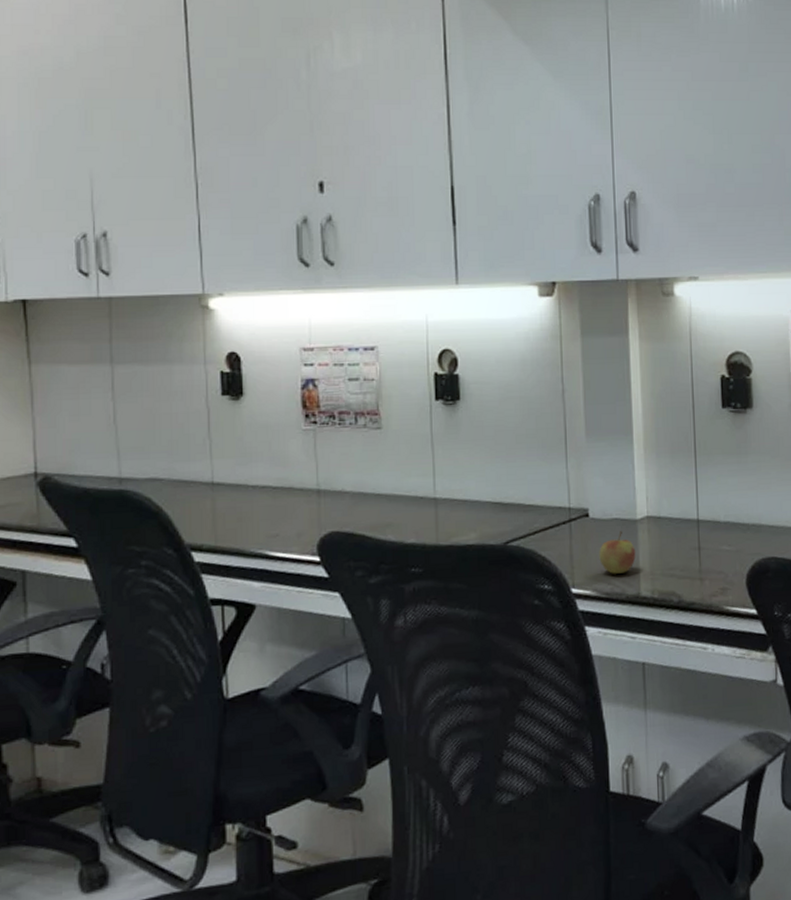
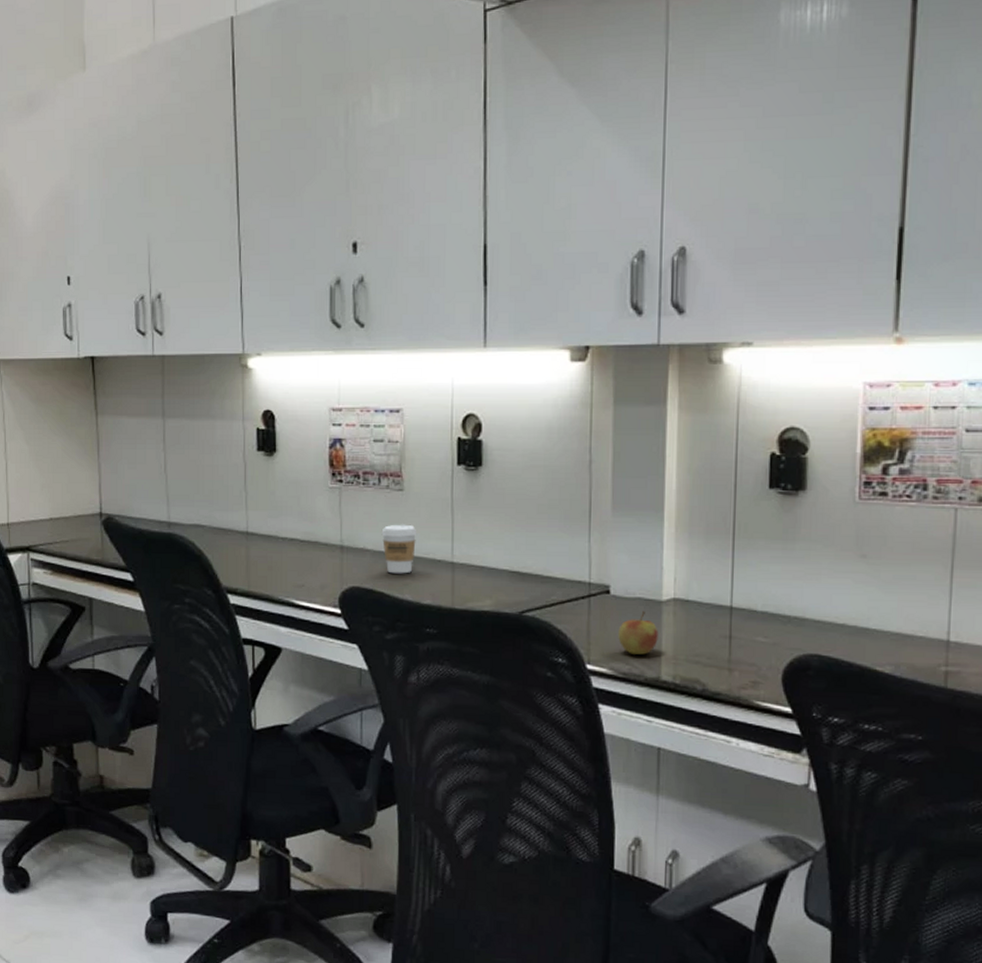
coffee cup: none [360,463,398,515] -> present [381,524,417,574]

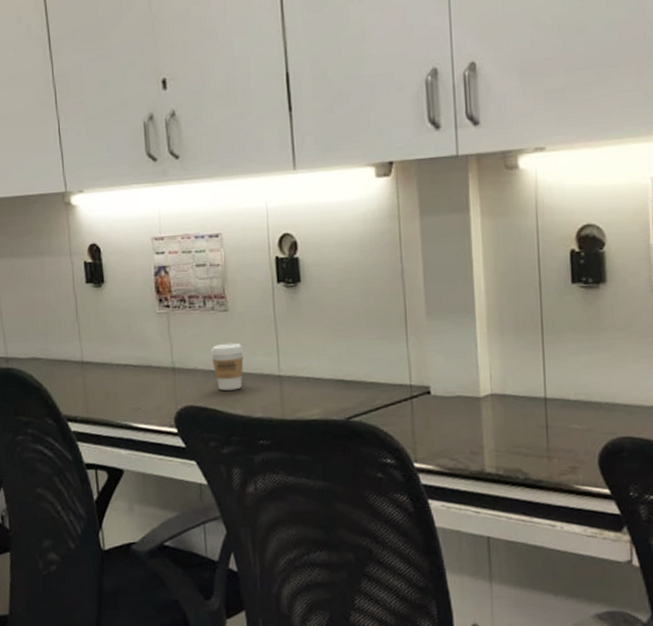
apple: present [618,611,658,655] -> none [441,408,479,450]

